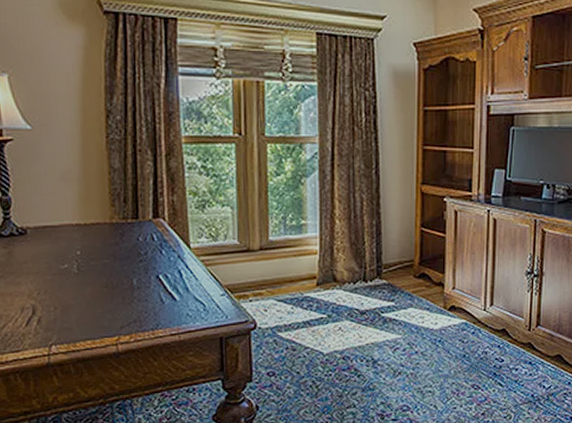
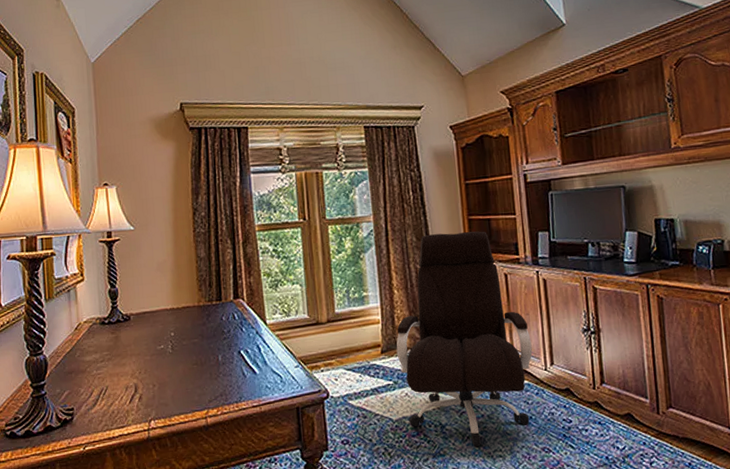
office chair: none [333,163,474,382] -> present [396,231,533,447]

